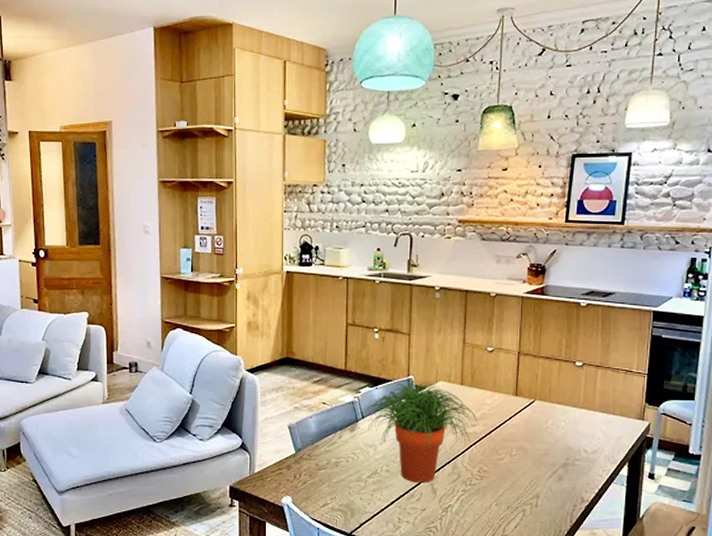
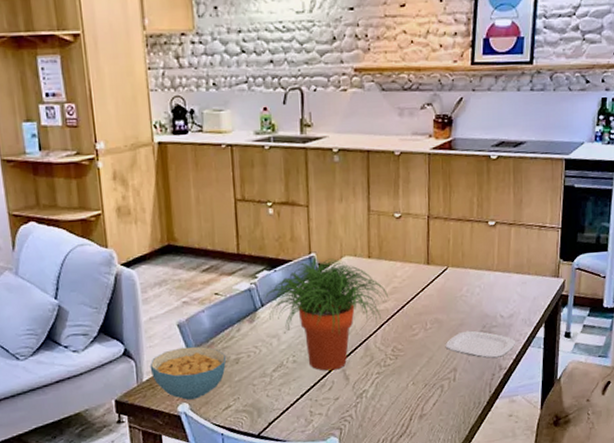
cereal bowl: none [261,447,328,494] -> present [149,346,227,400]
plate: none [529,461,599,490] -> present [445,330,516,359]

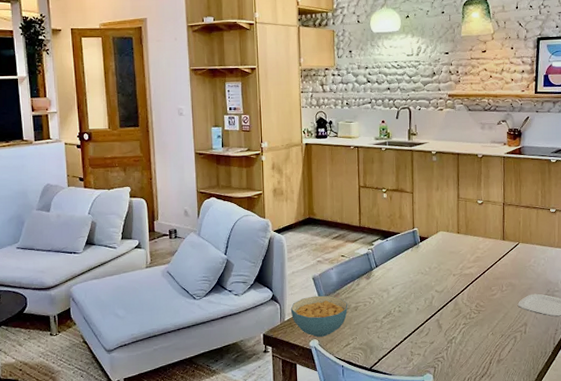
potted plant: present [263,257,389,371] -> none [377,231,474,320]

